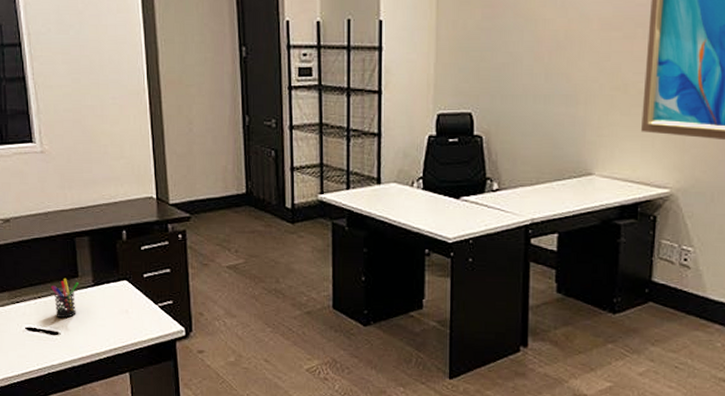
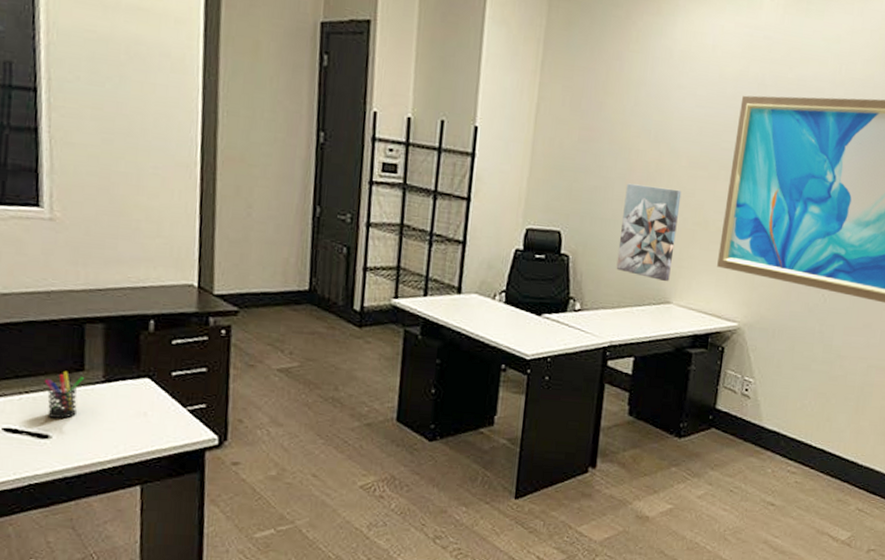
wall art: none [531,55,596,153] -> present [616,183,682,282]

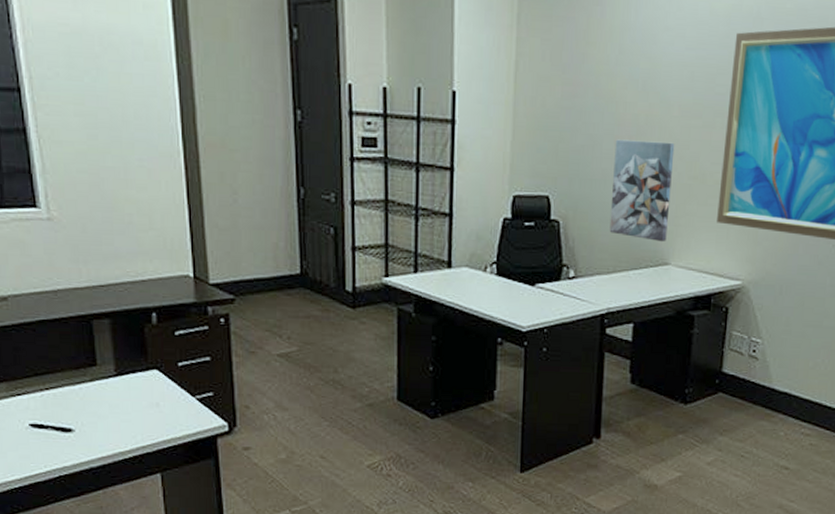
pen holder: present [44,370,84,419] -> none [61,366,97,412]

